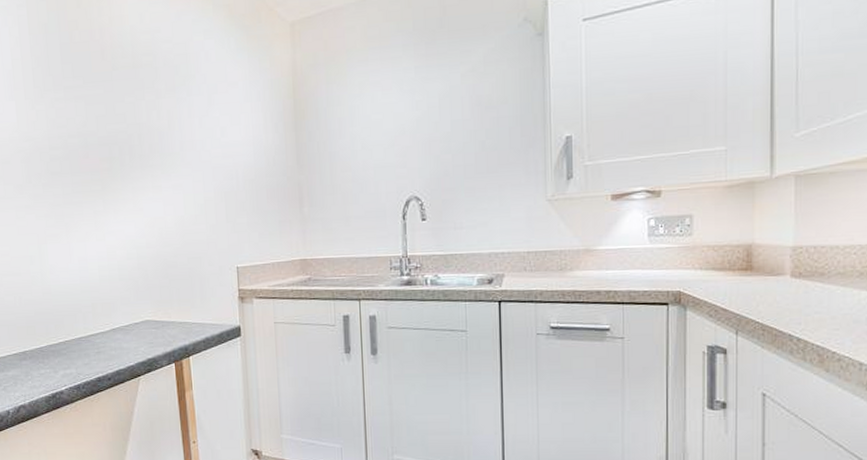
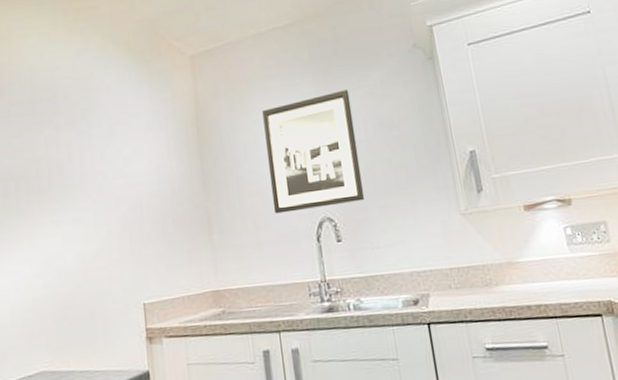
wall art: none [360,66,454,190] -> present [262,90,365,214]

